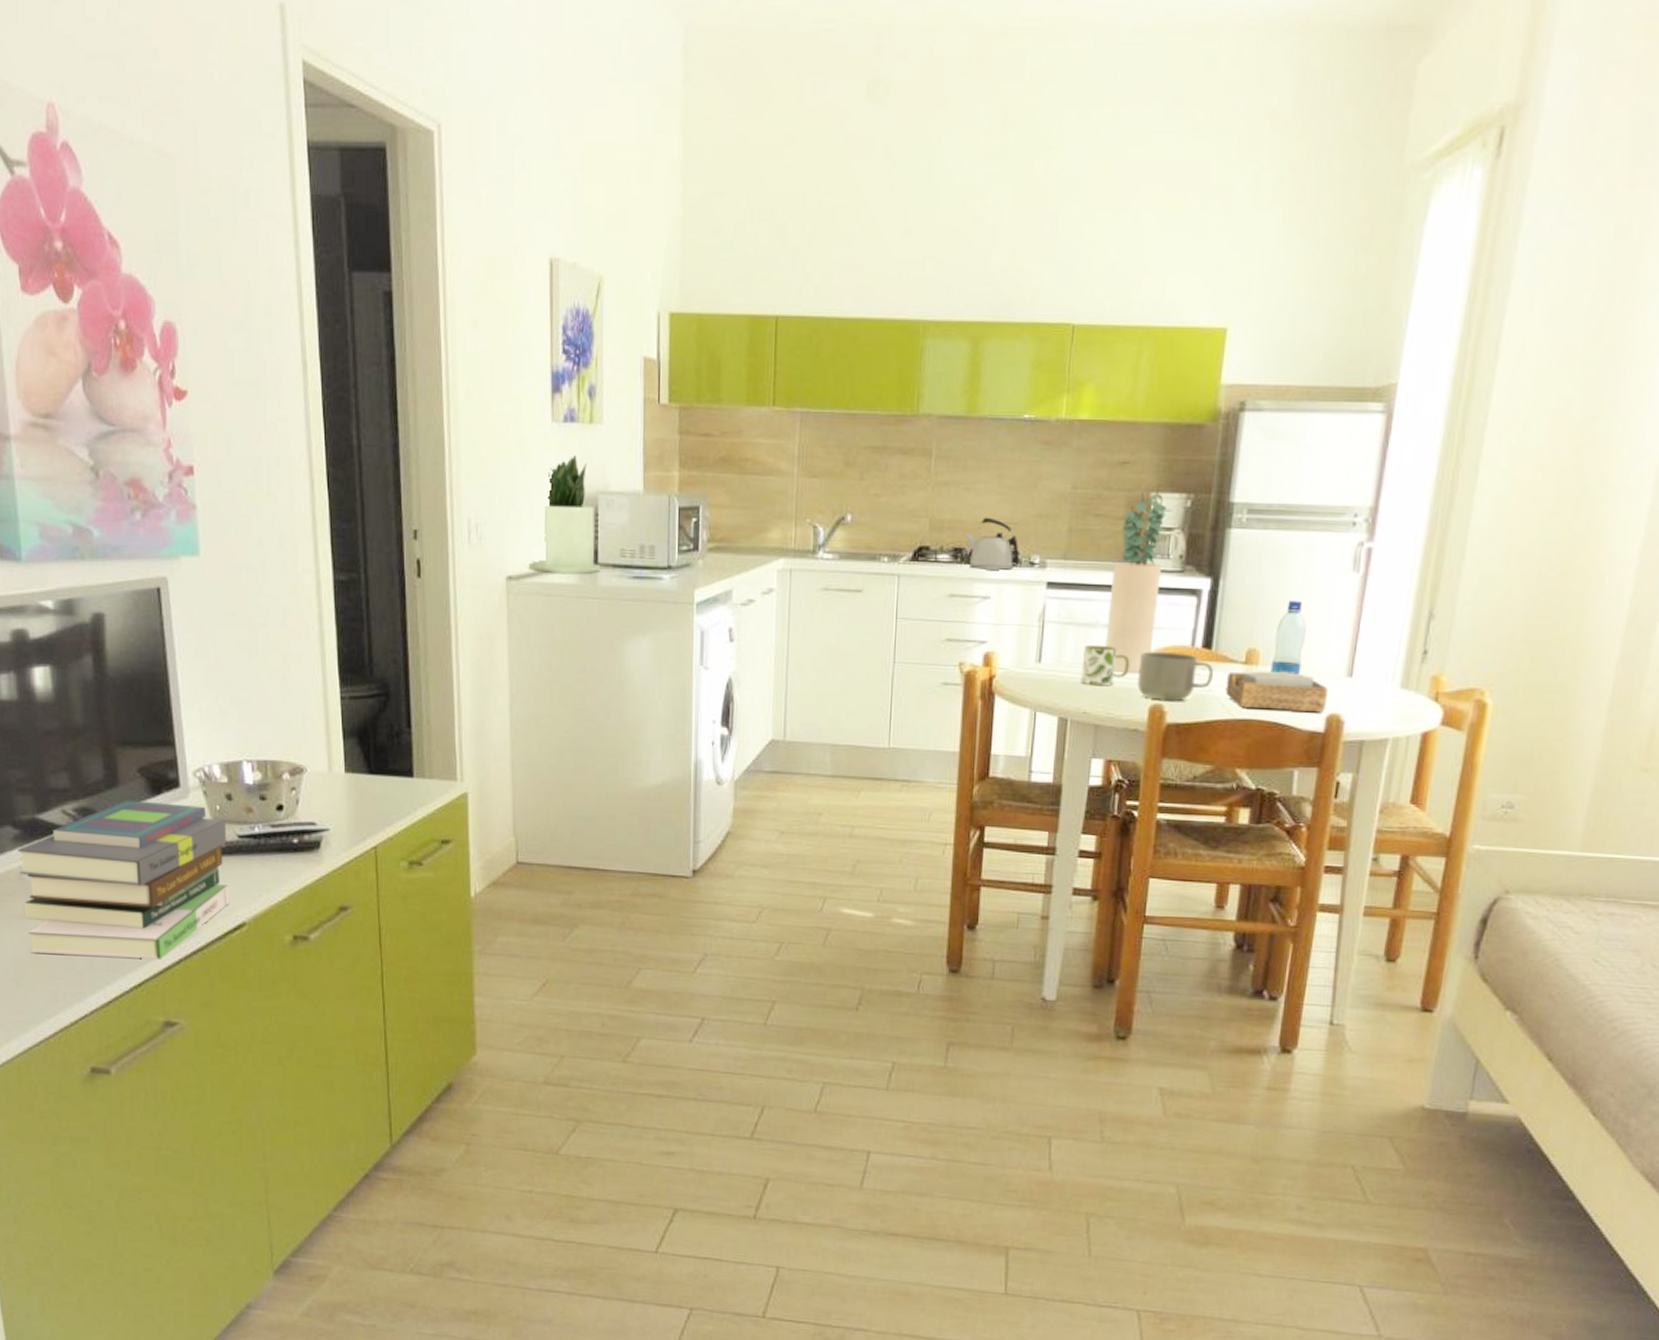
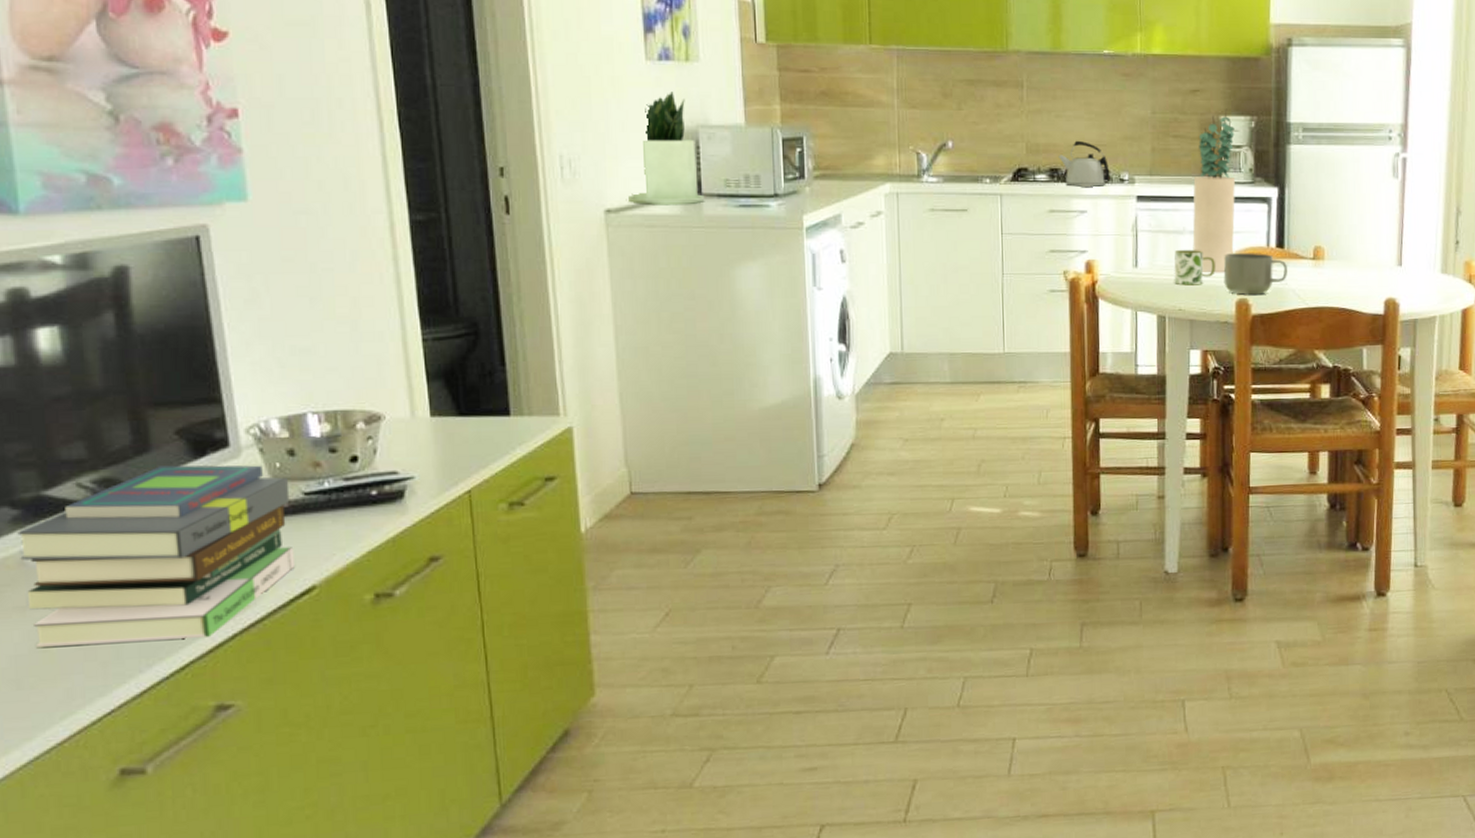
napkin holder: present [1225,670,1329,713] -> none [1299,264,1384,298]
bottle: present [1270,600,1306,675] -> none [1335,204,1360,267]

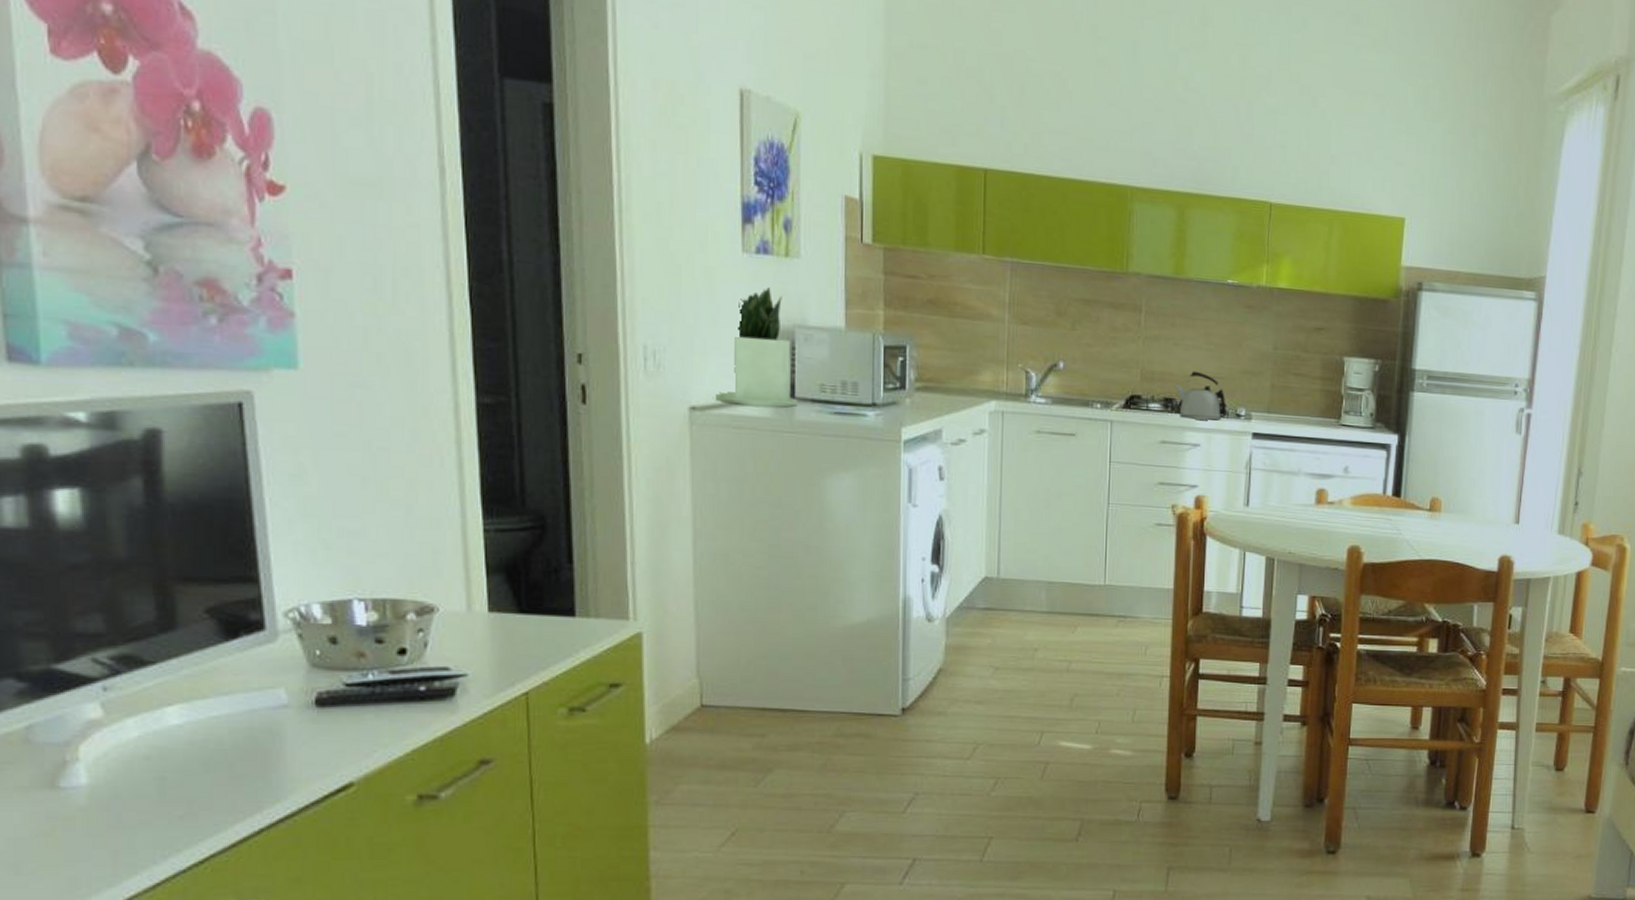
books: present [17,465,295,647] -> none [23,645,331,832]
mug: present [1174,249,1215,286] -> none [1285,491,1329,529]
vase: present [1192,108,1235,273] -> none [1307,349,1358,518]
cup: present [1223,252,1287,295] -> none [1336,498,1402,543]

